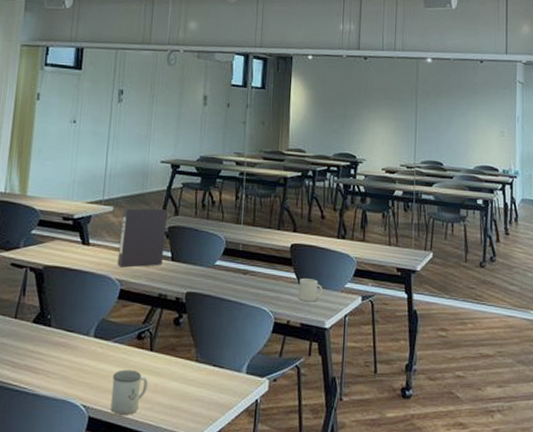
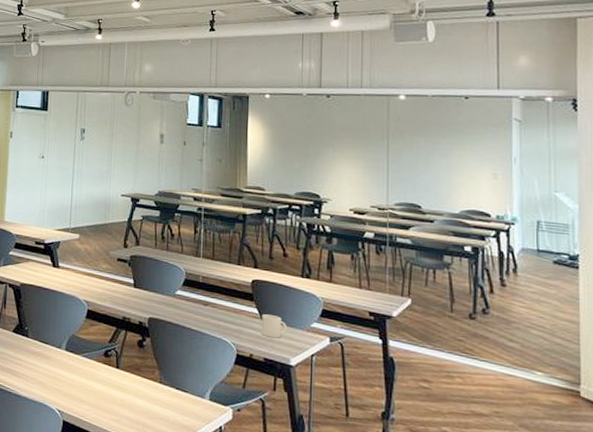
mug: present [110,369,148,415] -> none [82,382,115,424]
binder: present [117,208,168,268] -> none [84,236,129,291]

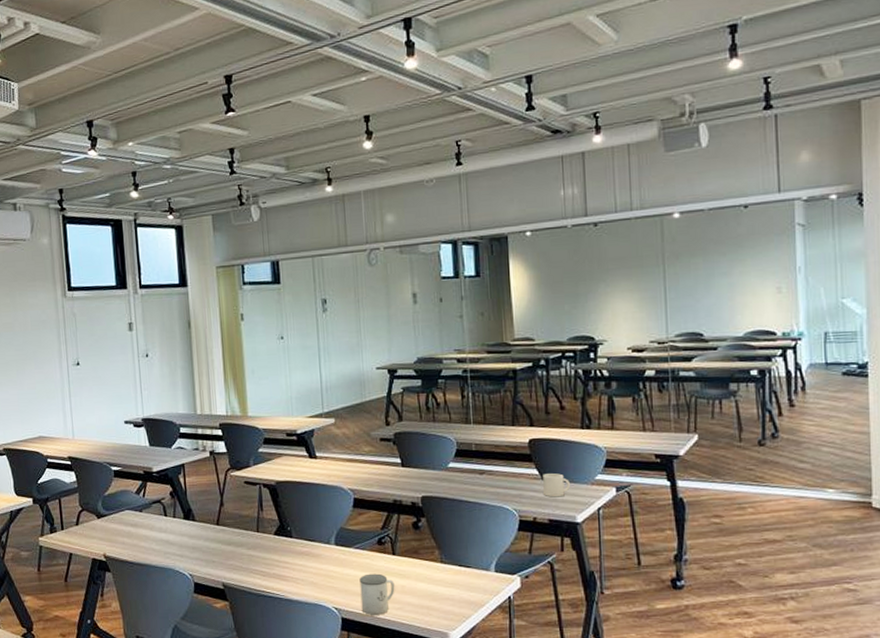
mug: none [82,382,115,424] -> present [359,573,395,615]

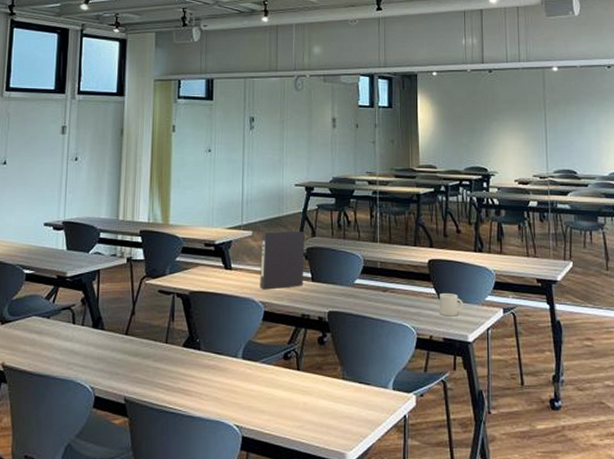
binder: none [345,415,393,477] -> present [260,230,305,290]
mug: present [359,573,395,615] -> none [262,389,297,434]

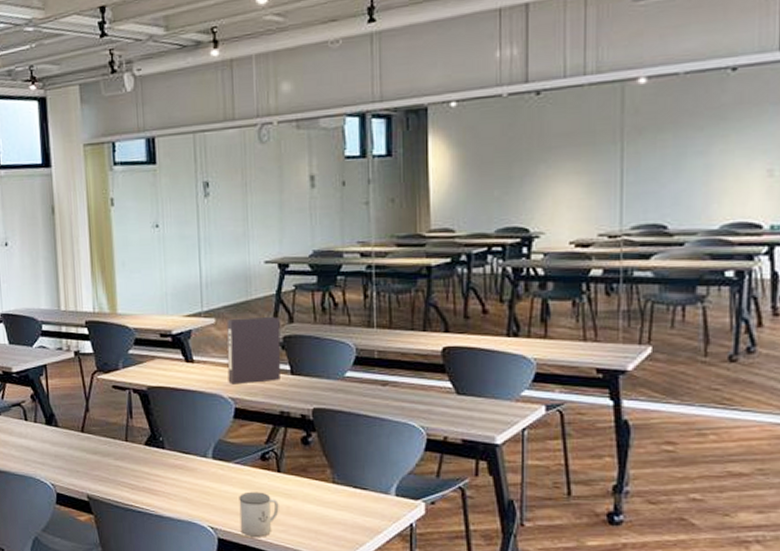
mug: none [262,389,297,434] -> present [239,491,279,537]
mug: present [440,293,464,317] -> none [457,387,491,415]

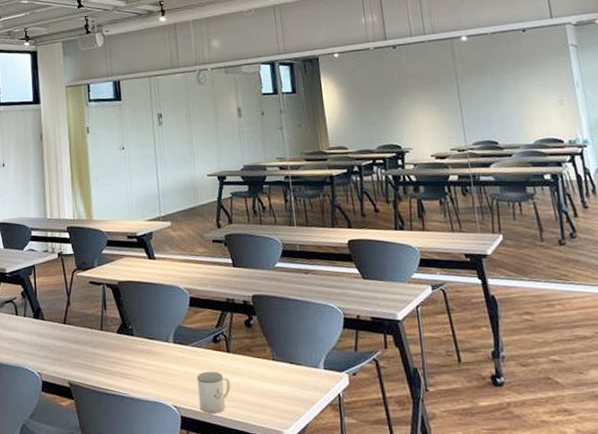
binder: present [227,316,281,385] -> none [180,218,225,277]

